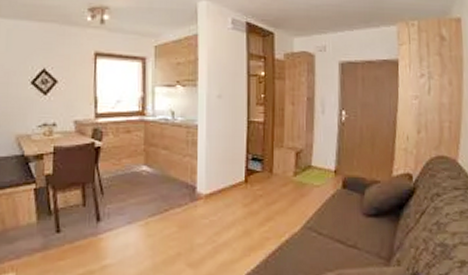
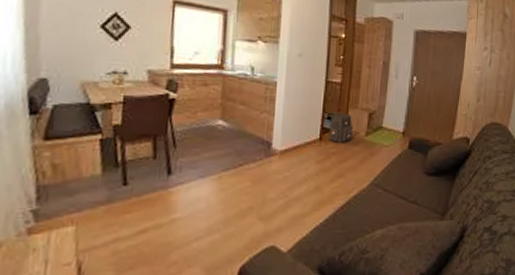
backpack: none [255,153,279,184] -> present [329,112,353,143]

